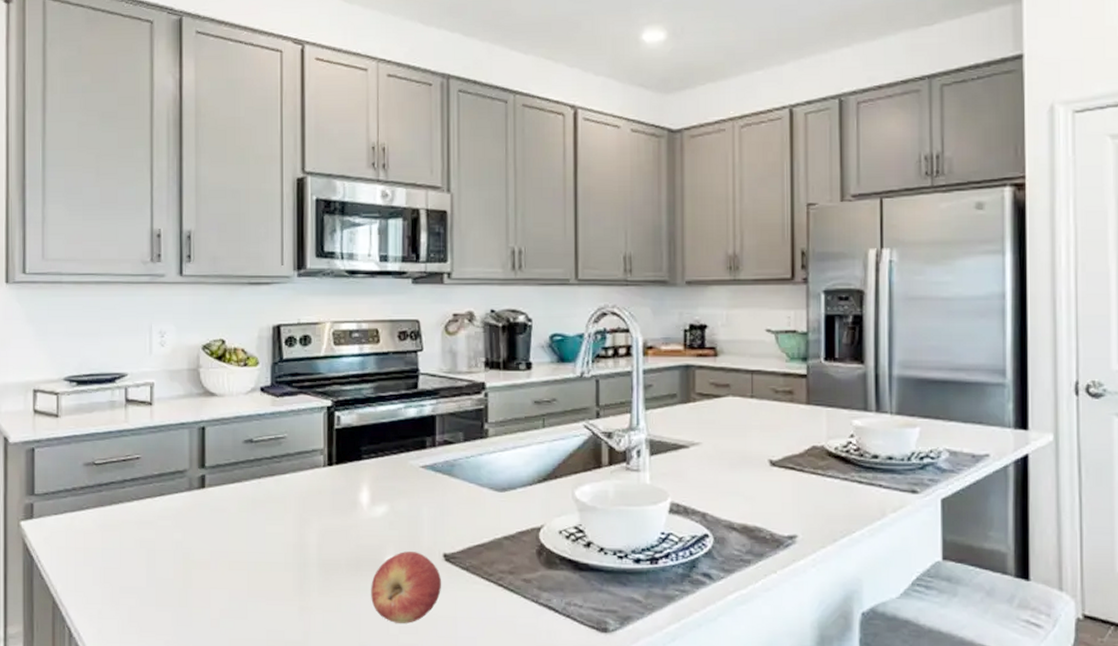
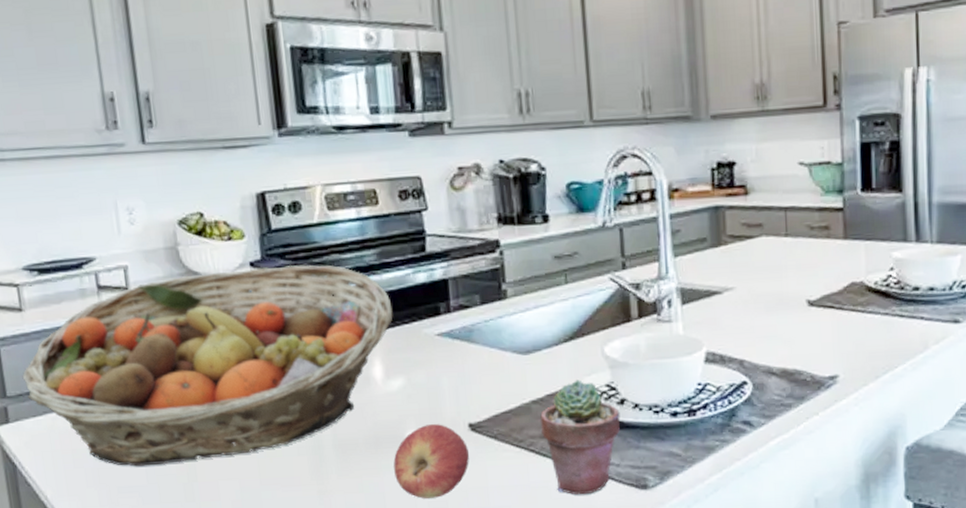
fruit basket: none [50,393,383,569] -> present [22,265,393,467]
potted succulent: none [511,520,586,633] -> present [540,380,620,495]

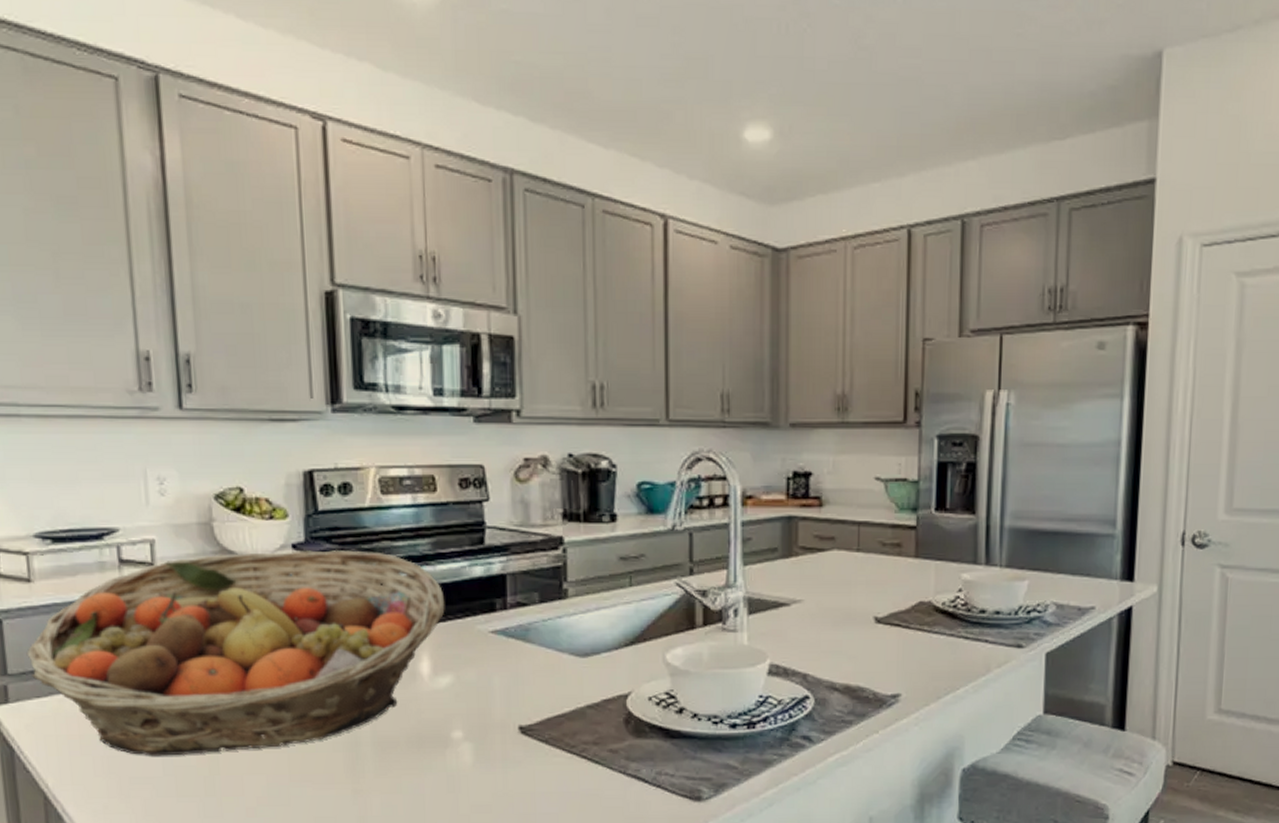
apple: present [393,424,470,499] -> none [436,725,518,802]
potted succulent: present [540,380,620,495] -> none [595,686,678,805]

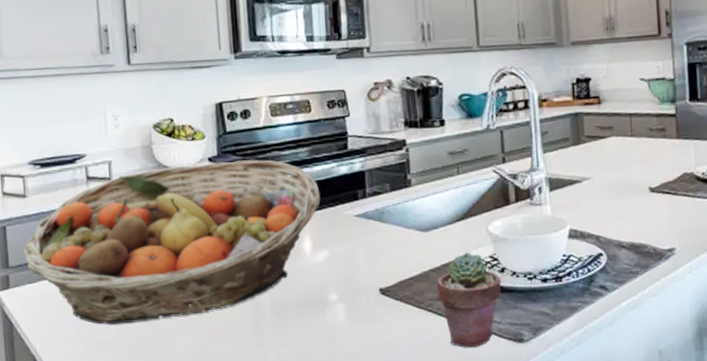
potted succulent: none [595,686,678,805] -> present [437,252,501,348]

